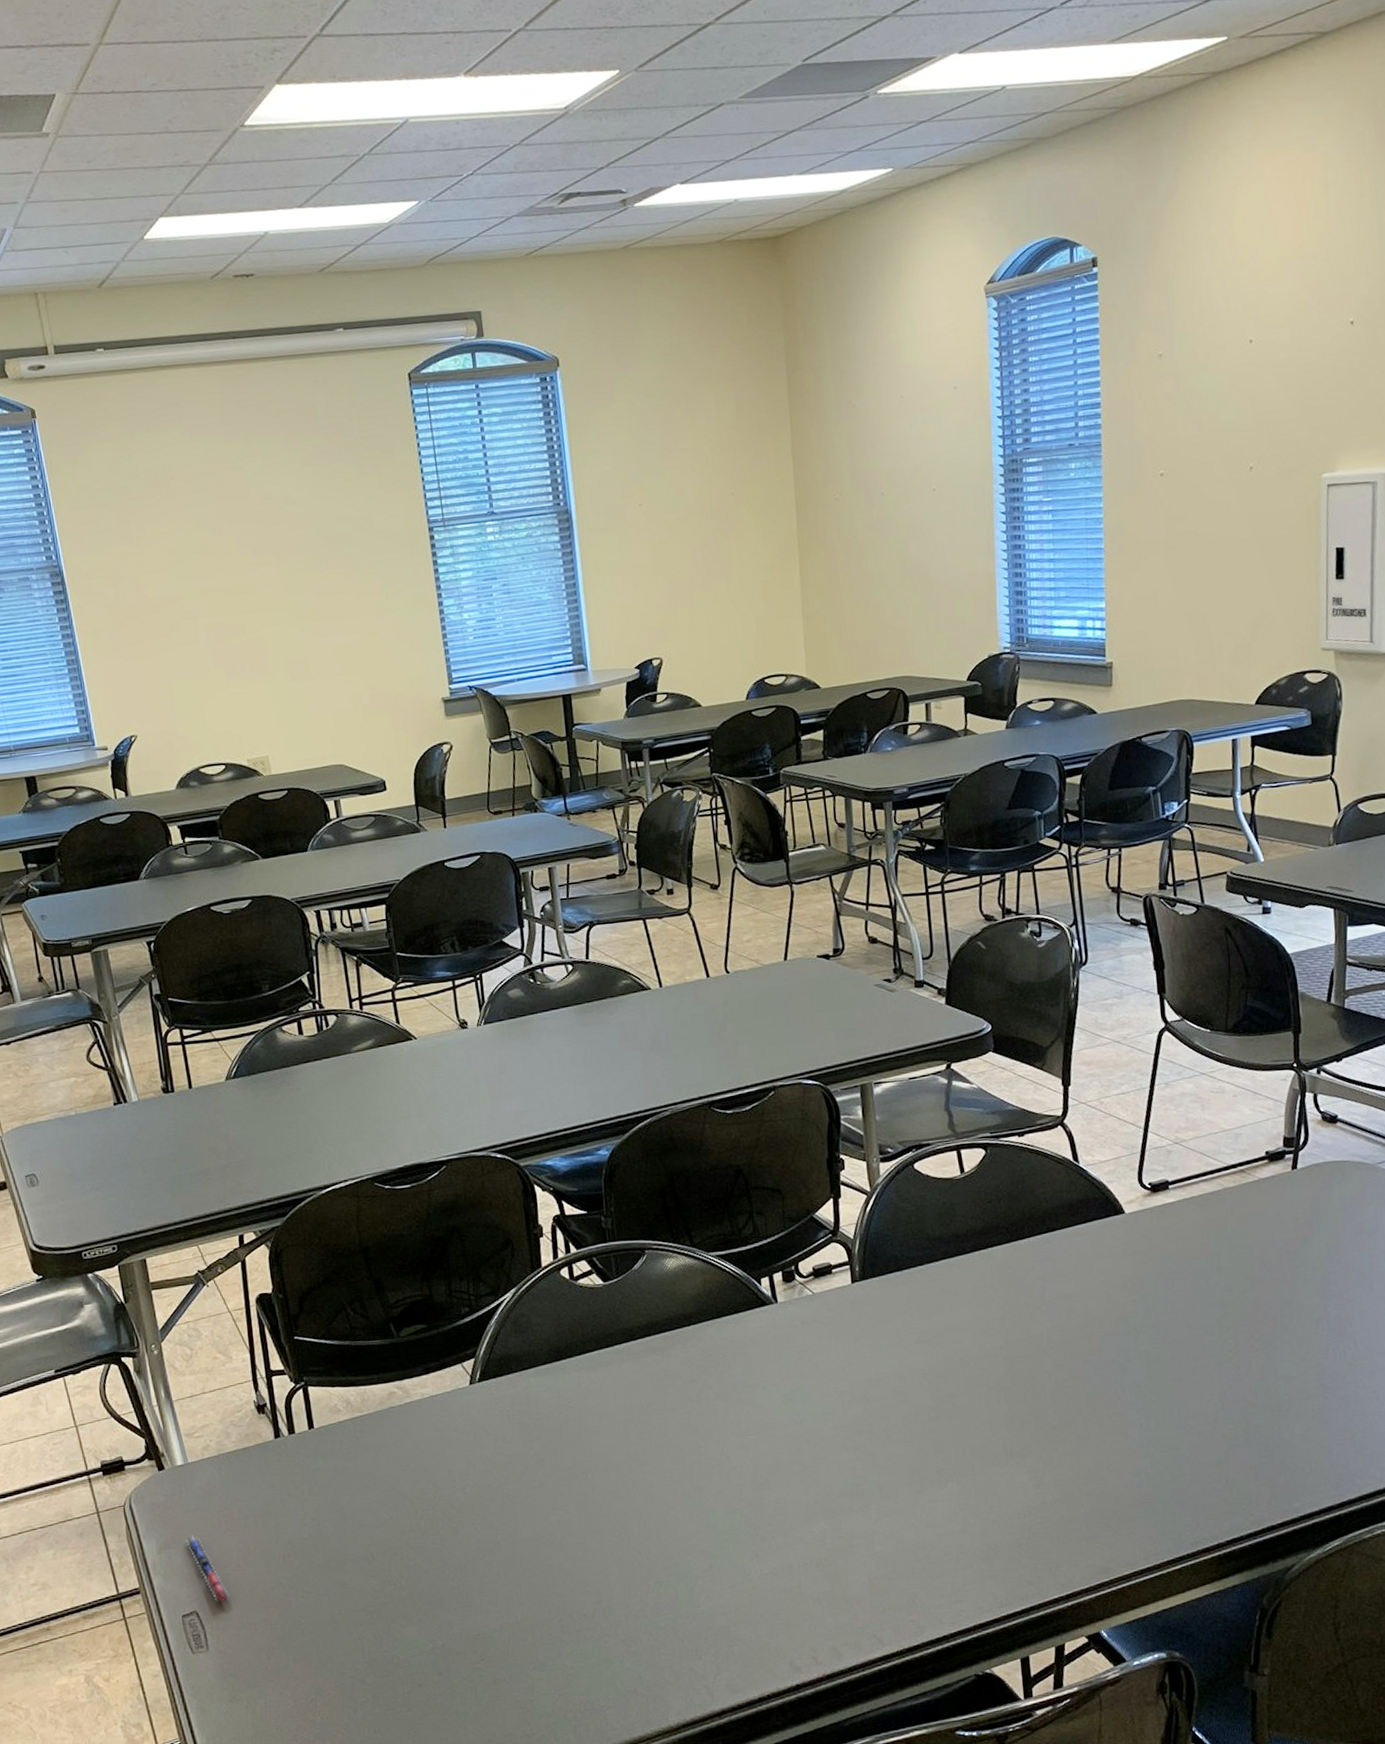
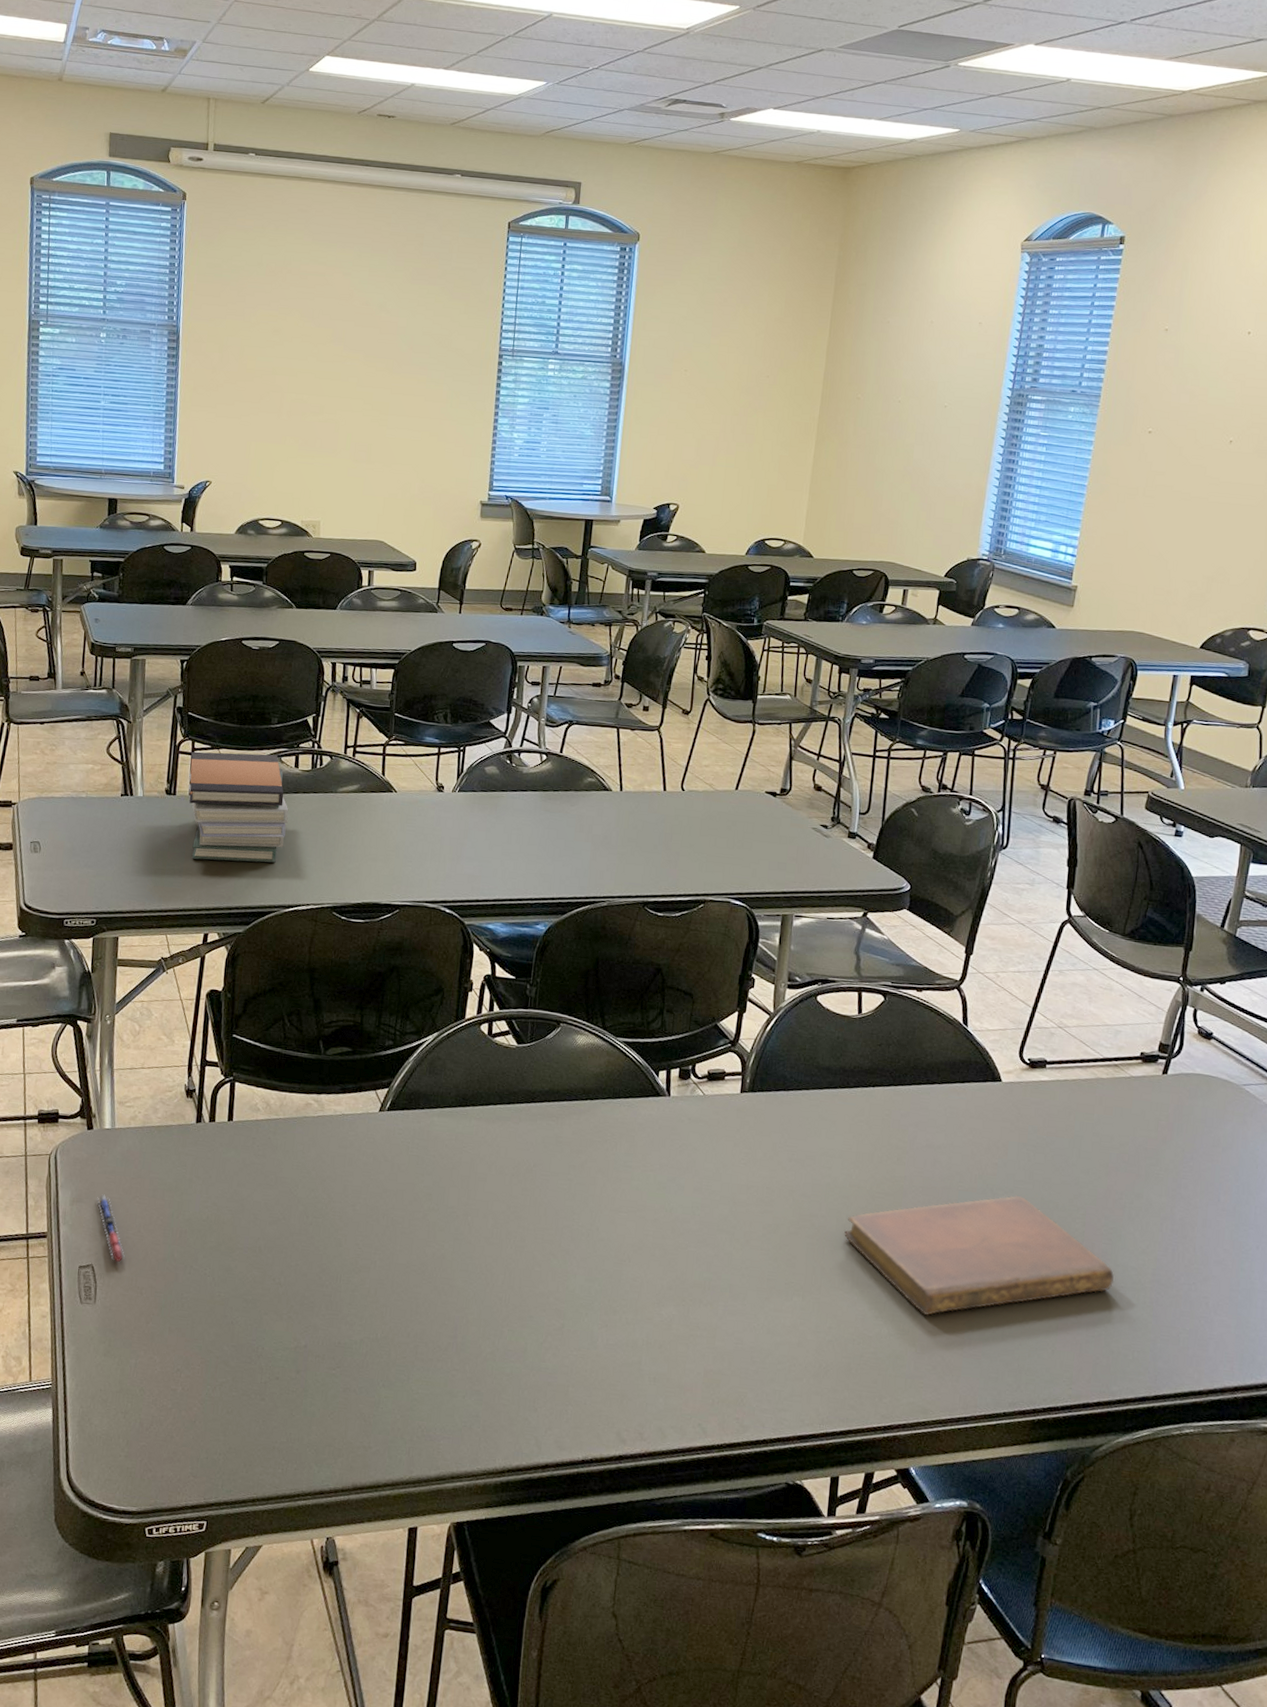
book stack: none [182,1025,305,1157] -> present [188,751,289,863]
notebook: none [987,1328,1278,1473] -> present [843,1195,1114,1316]

